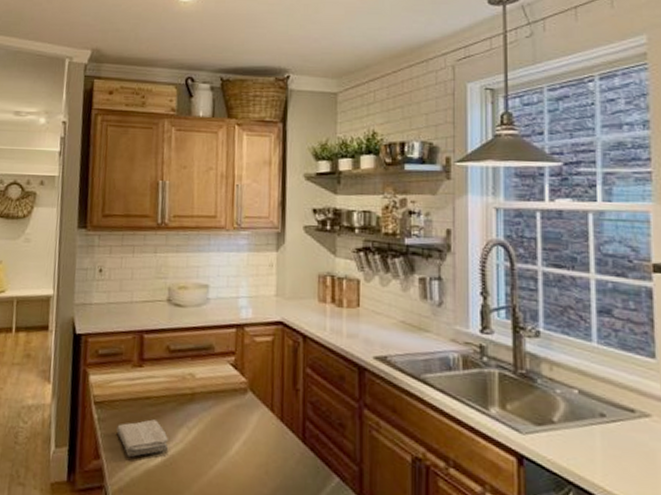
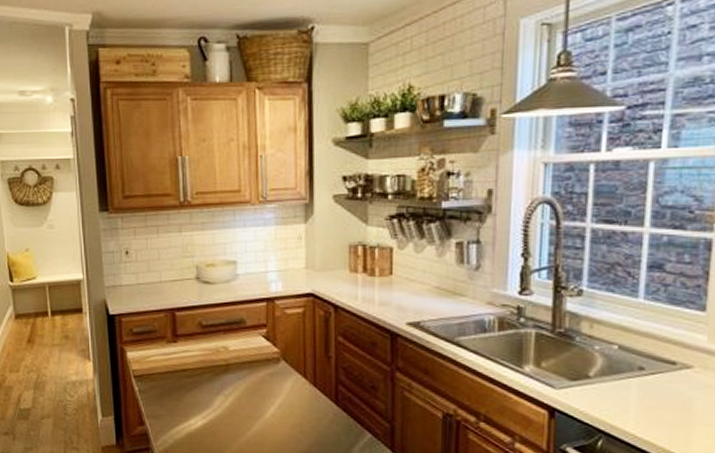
washcloth: present [116,419,169,457] -> none [157,389,208,422]

